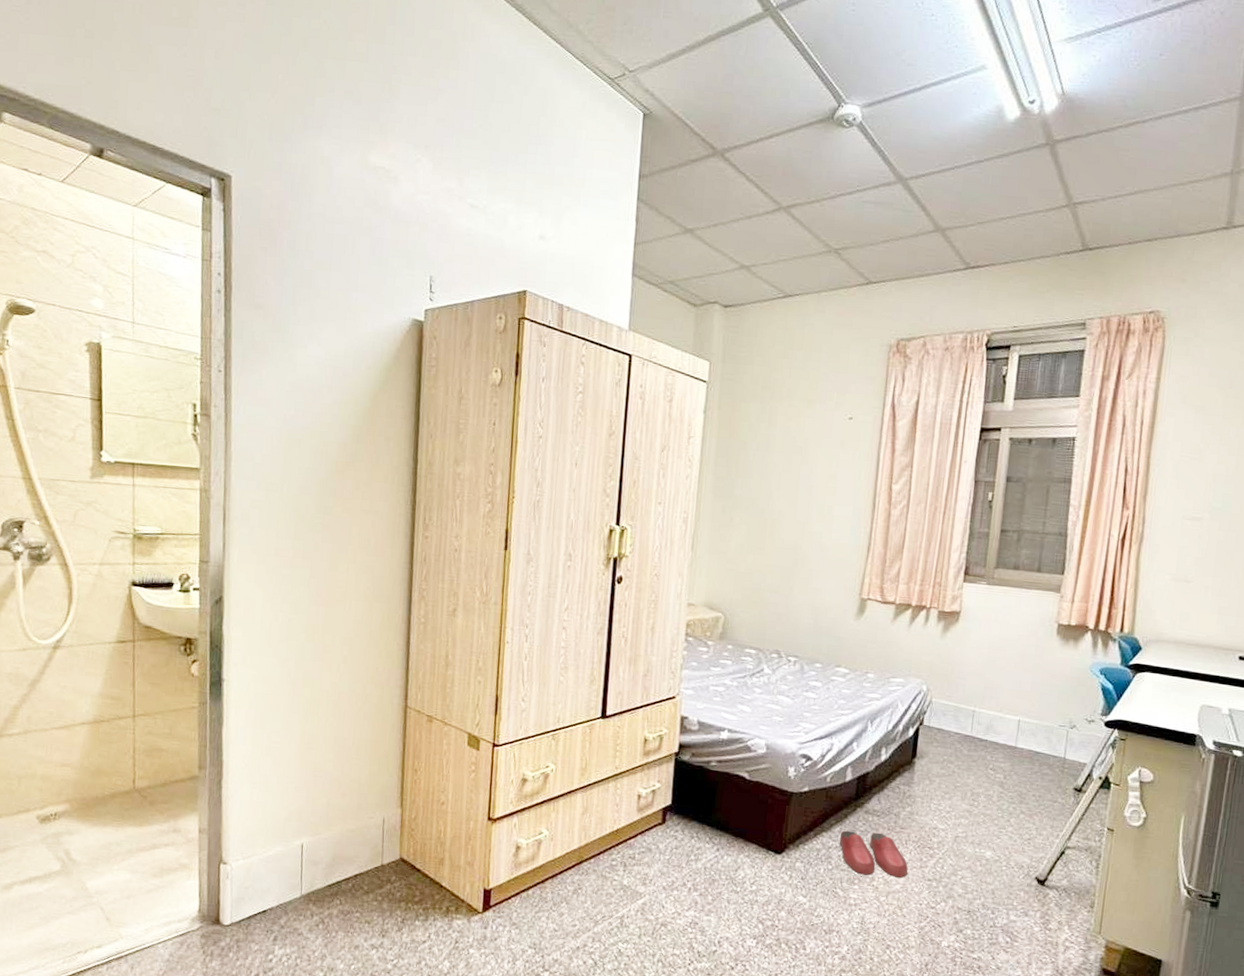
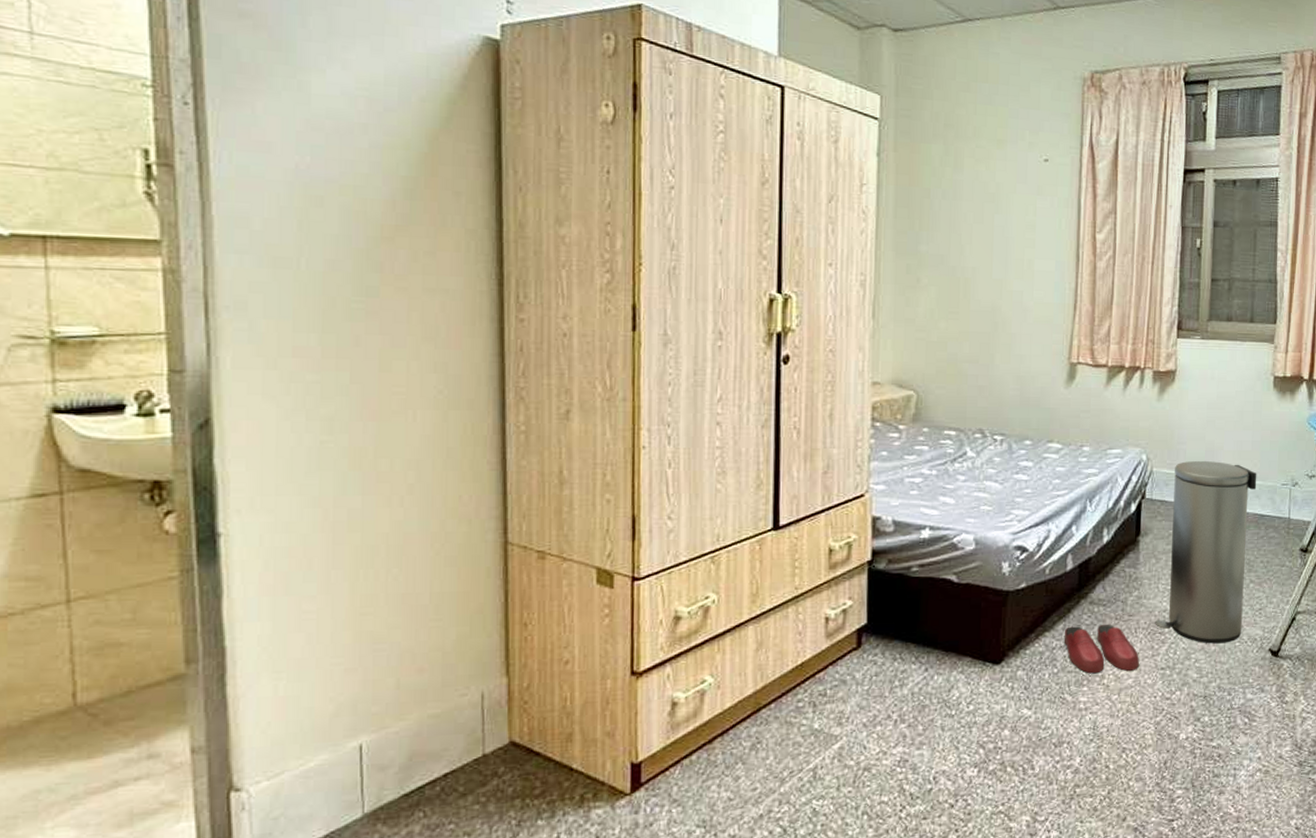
pedal bin: none [925,695,1035,866] -> present [1155,461,1257,644]

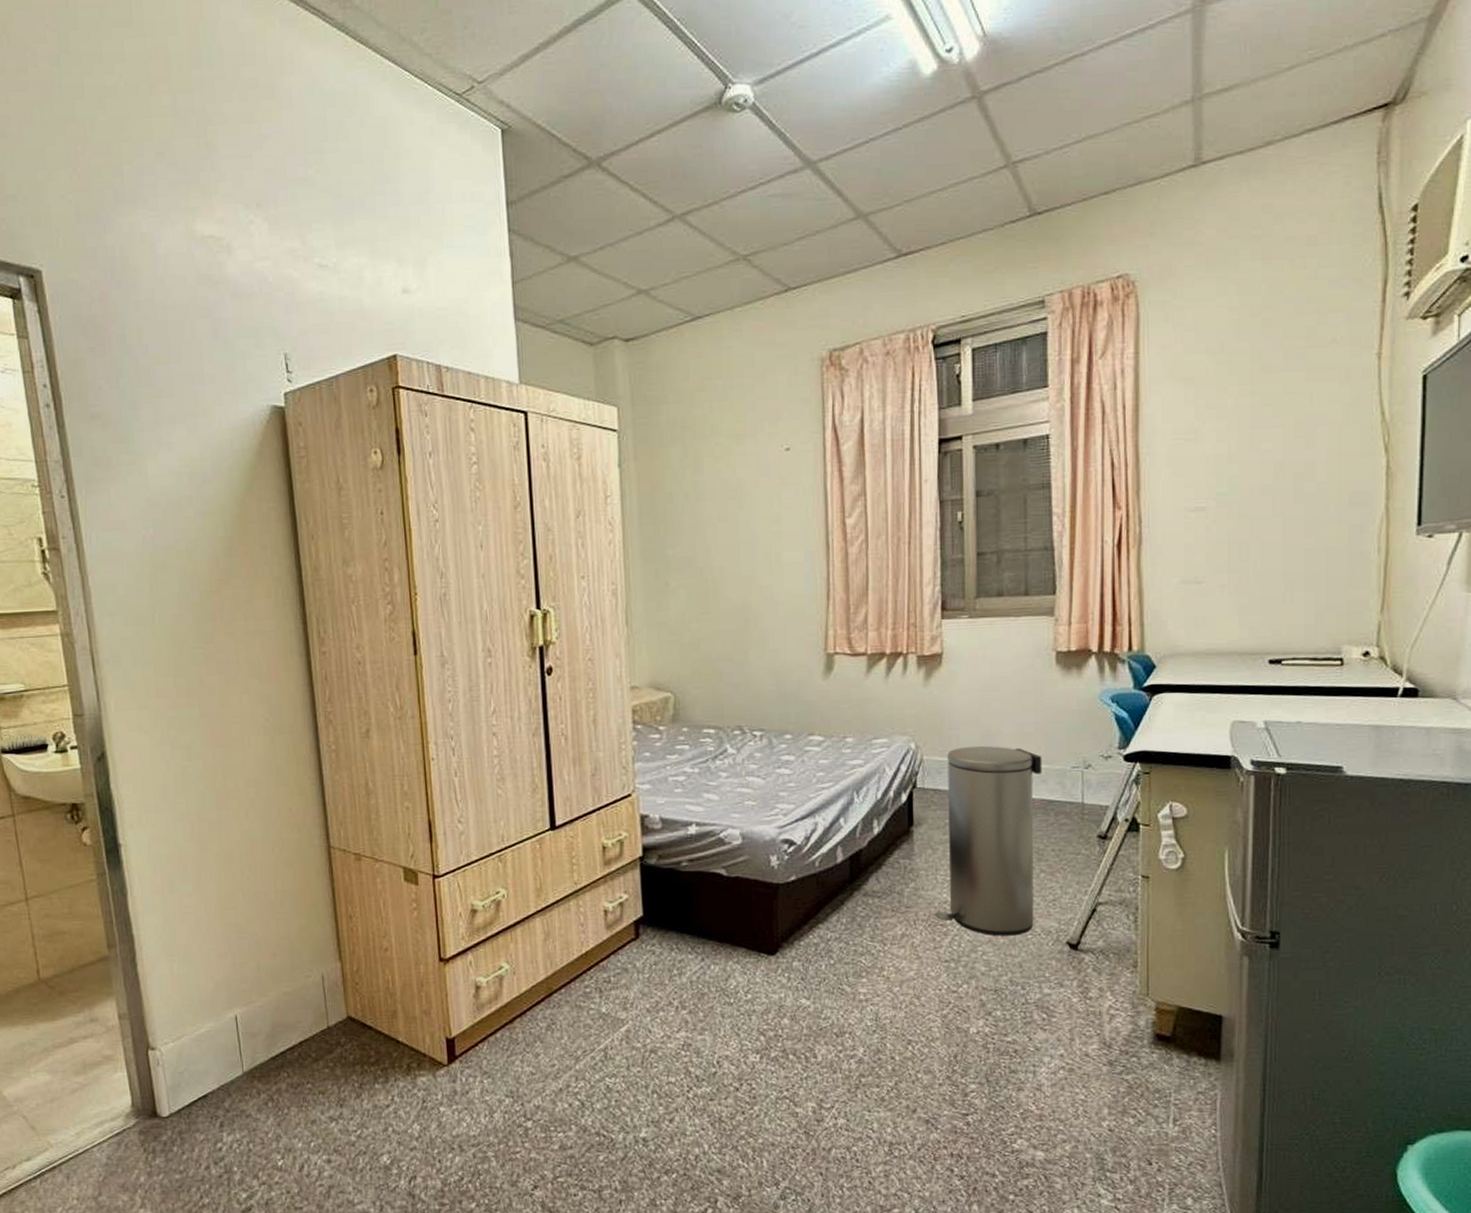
slippers: present [1064,624,1139,674] -> none [838,916,920,966]

